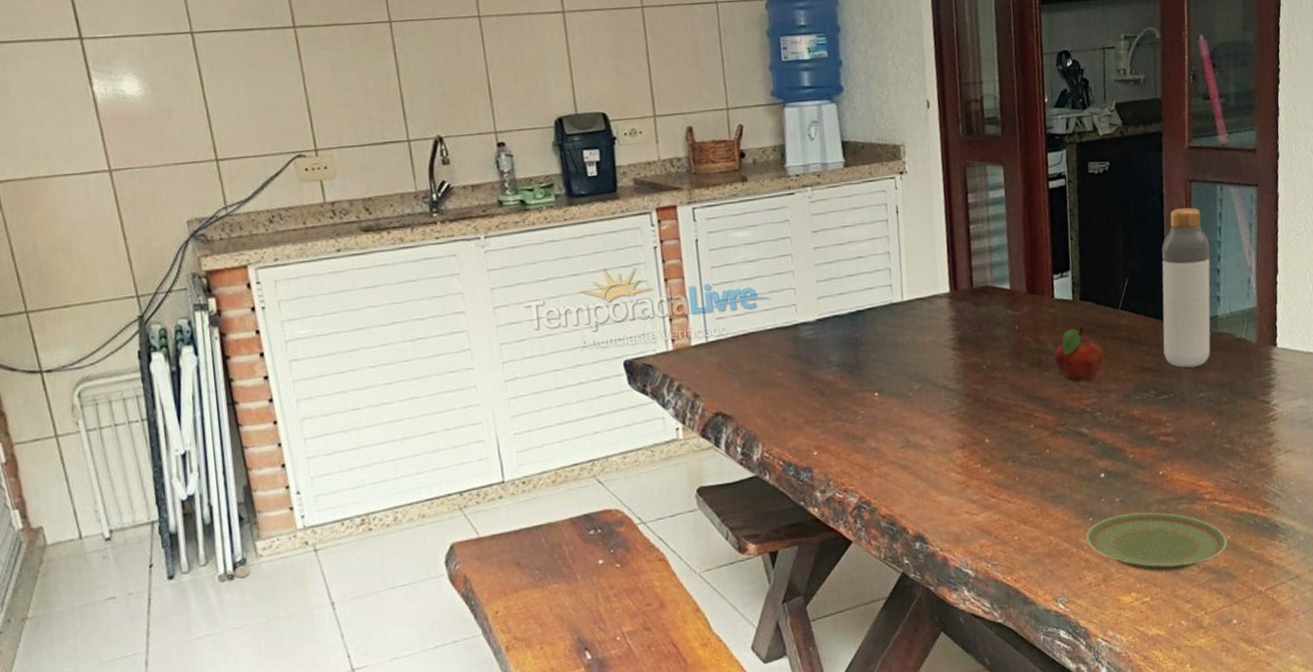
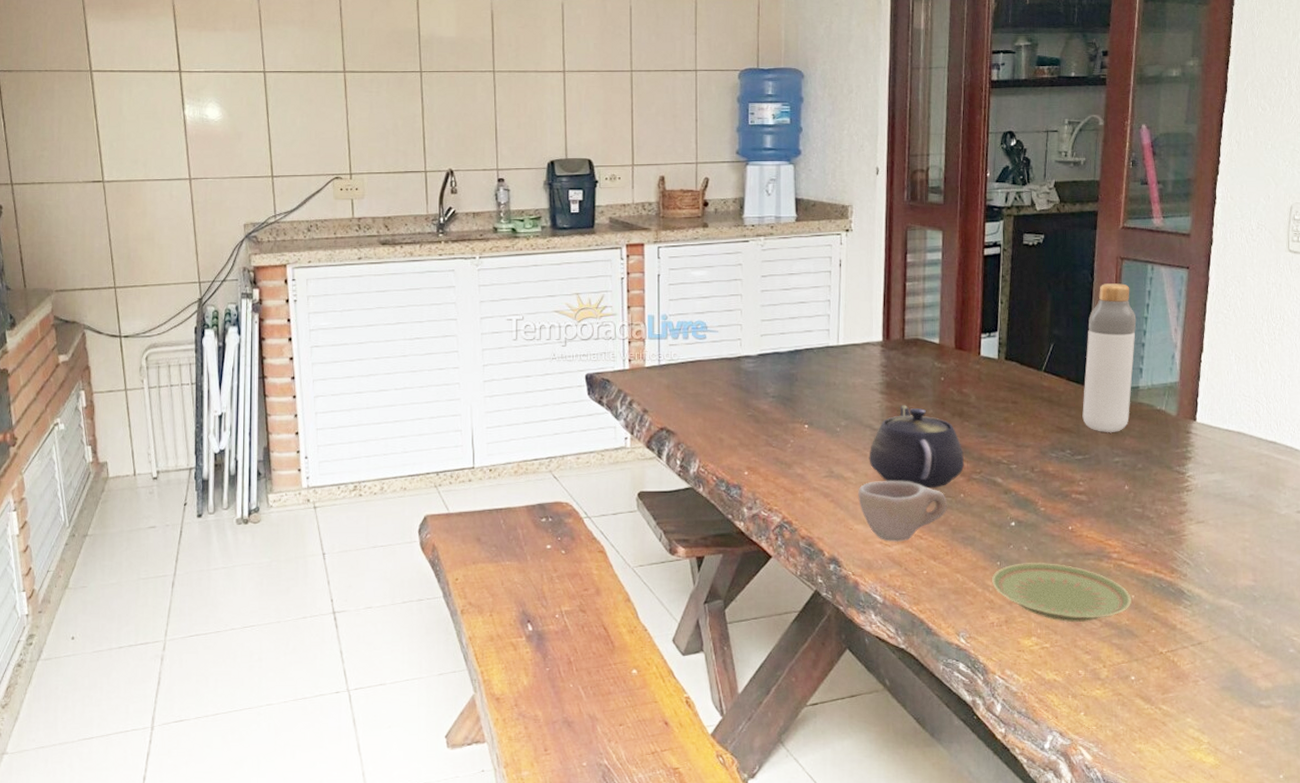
cup: none [938,442,1034,510] -> present [858,481,948,542]
teapot: none [946,360,1048,447] -> present [869,405,965,488]
fruit: present [1054,326,1105,383] -> none [976,384,1024,435]

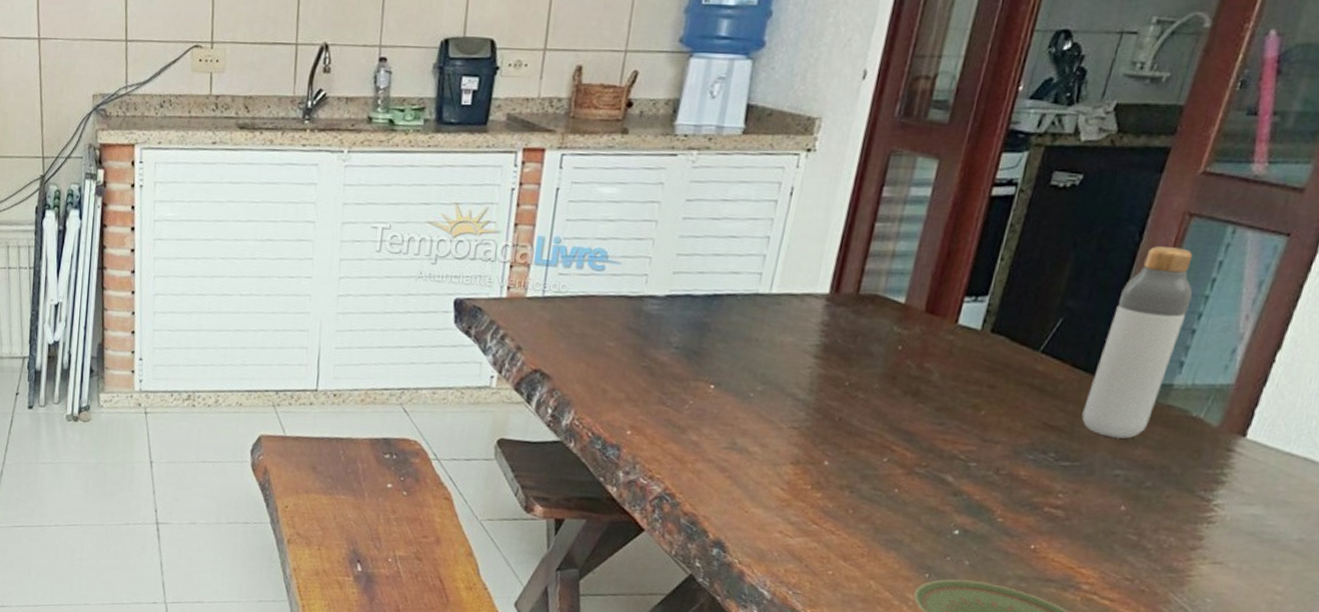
cup: present [858,481,948,542] -> none [761,460,876,534]
teapot: present [869,405,965,488] -> none [784,374,909,478]

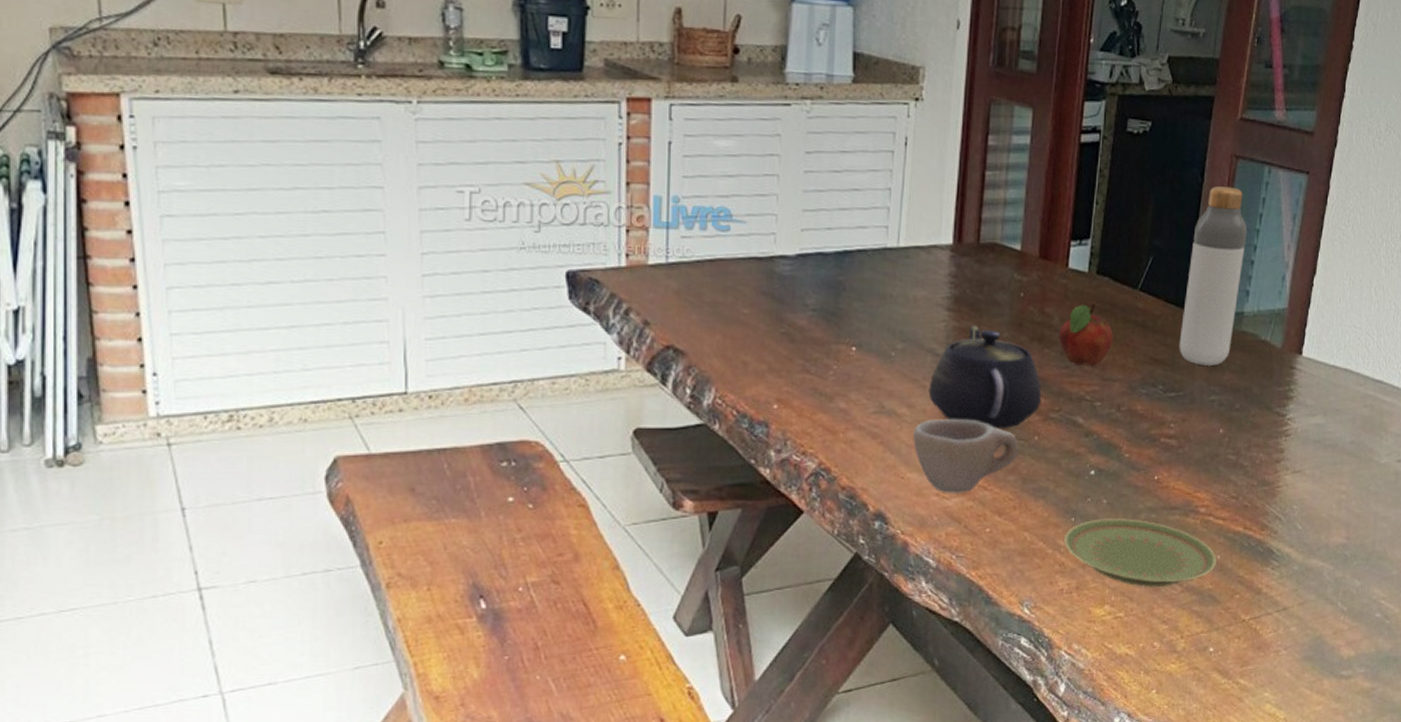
cup: none [761,460,876,534] -> present [913,419,1019,493]
teapot: none [784,374,909,478] -> present [928,326,1042,428]
fruit: none [936,362,1003,426] -> present [1059,303,1114,366]

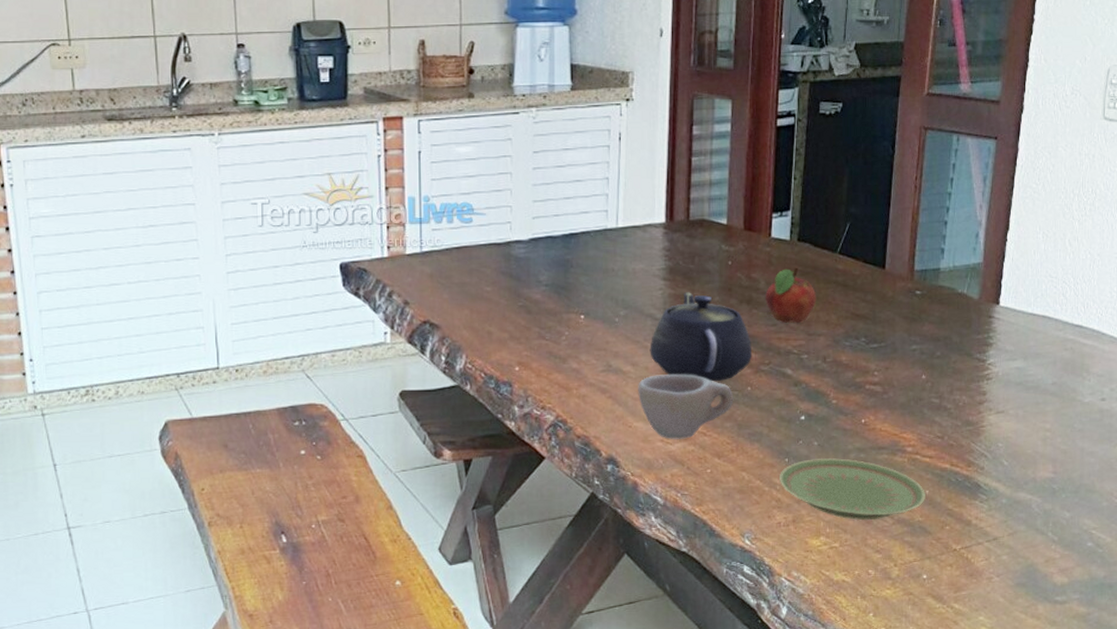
bottle: present [1179,186,1248,366] -> none [879,156,939,318]

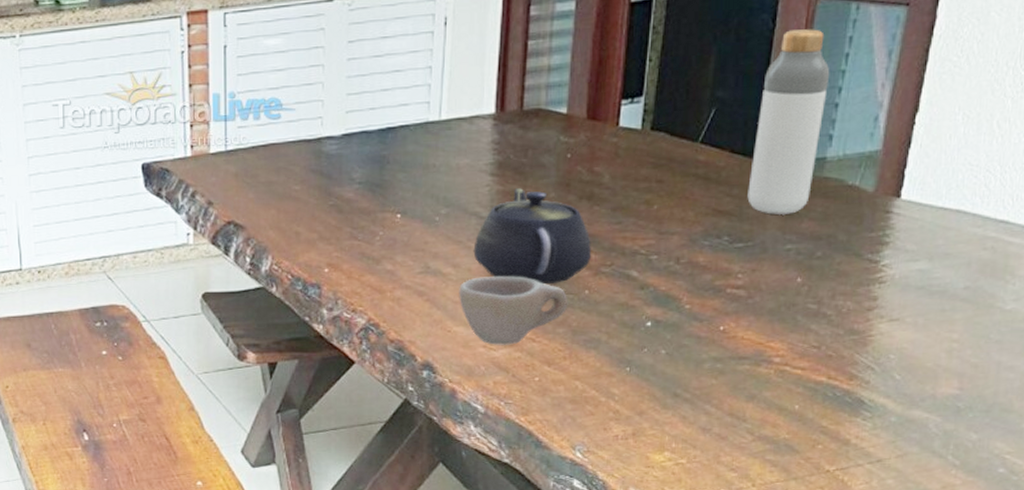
fruit: present [765,267,817,323] -> none [609,159,671,221]
plate: present [778,458,925,520] -> none [617,368,794,435]
bottle: none [879,156,939,318] -> present [747,29,830,214]

